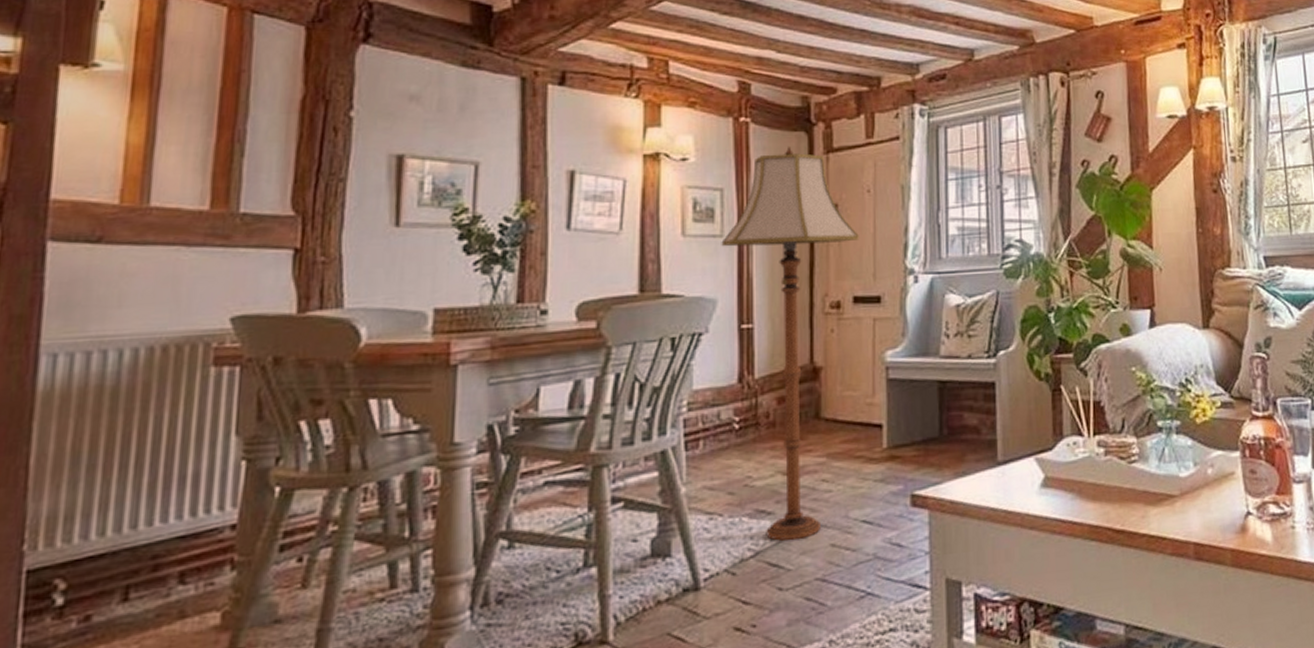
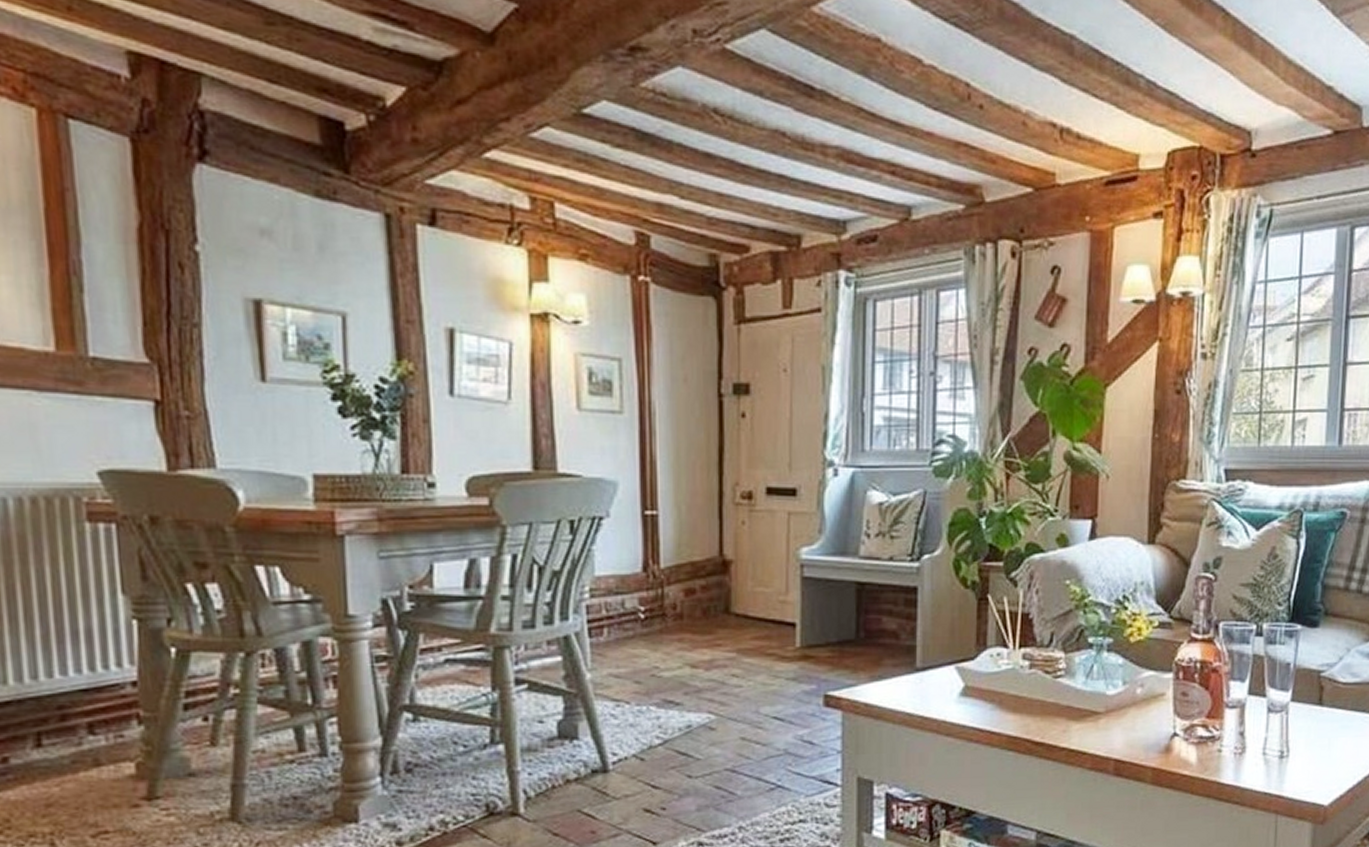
floor lamp: present [721,147,859,541] -> none [621,314,773,731]

